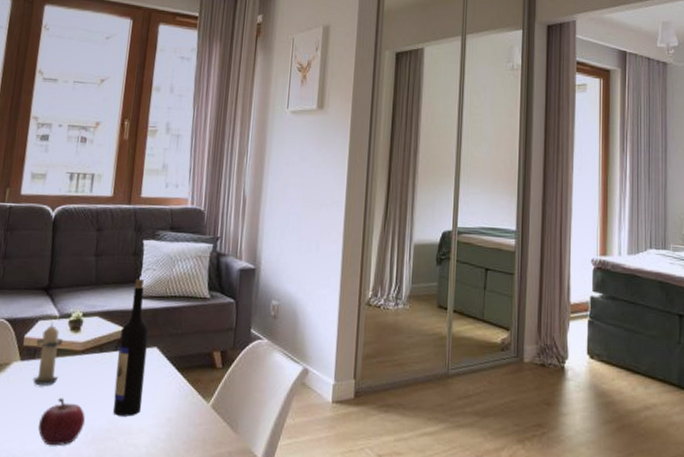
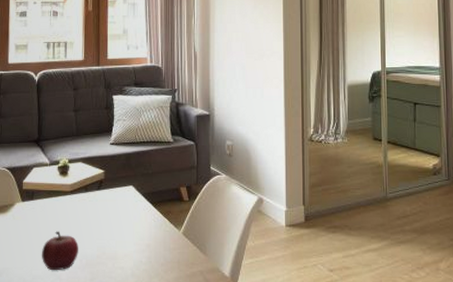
candle: present [32,322,64,385] -> none [33,169,55,221]
wine bottle: present [113,278,149,416] -> none [100,128,125,244]

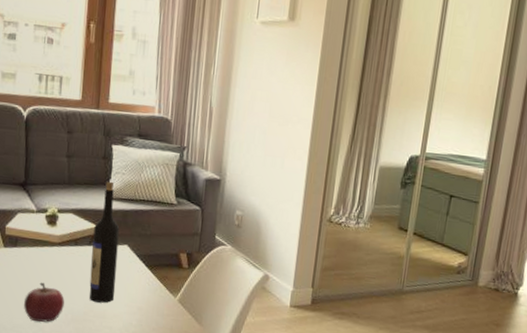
wine bottle: none [100,128,125,244] -> present [89,181,120,303]

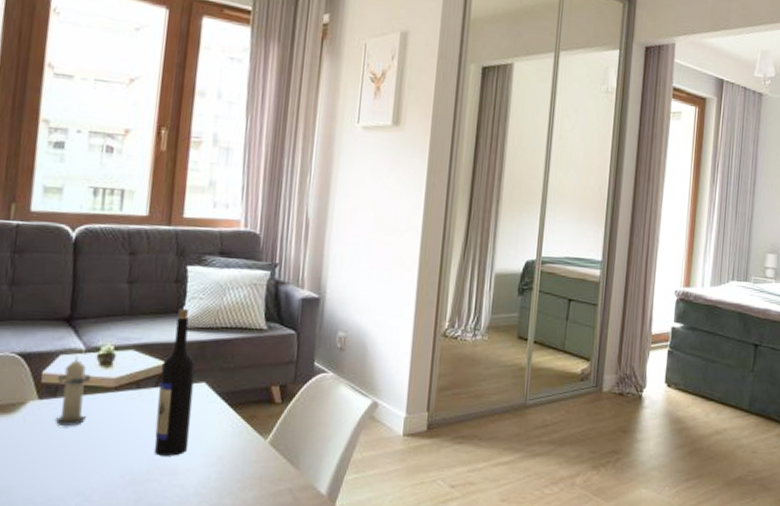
candle: none [16,215,42,271] -> present [54,357,92,426]
fruit: present [24,282,64,323] -> none [64,439,121,490]

